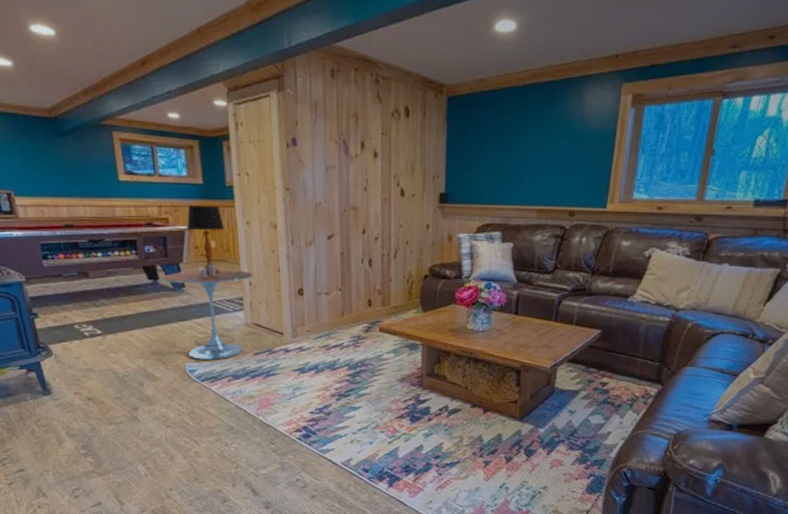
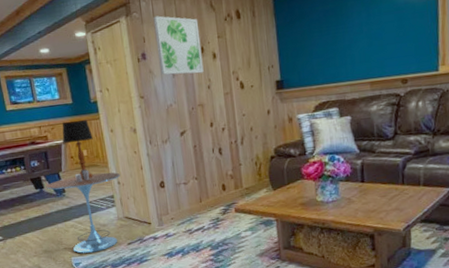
wall art: none [310,97,362,172] -> present [153,16,204,75]

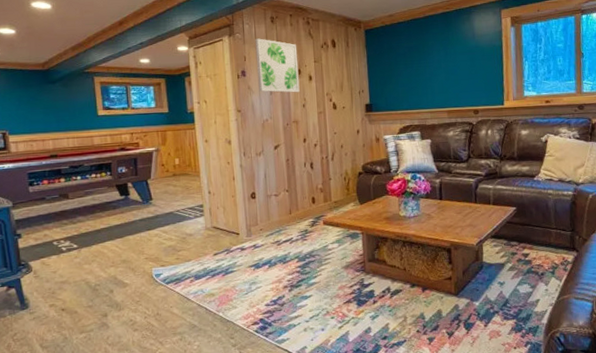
side table: present [45,166,120,254] -> none [131,175,212,264]
table lamp: present [62,120,93,180] -> none [154,129,186,188]

